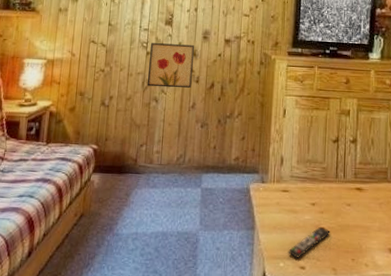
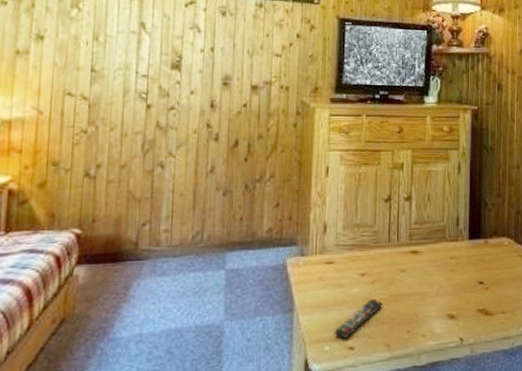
wall art: present [147,43,194,88] -> none [148,93,211,149]

